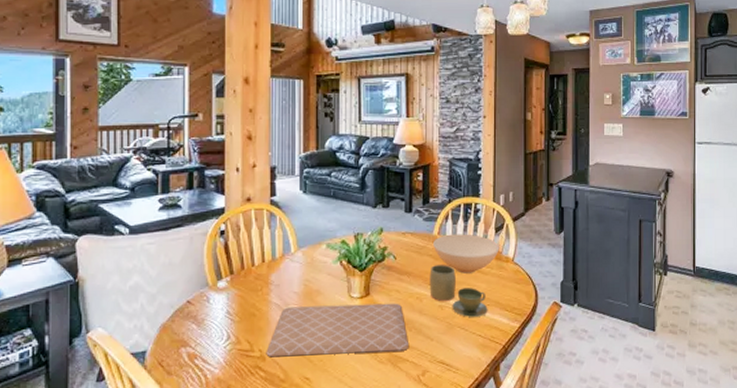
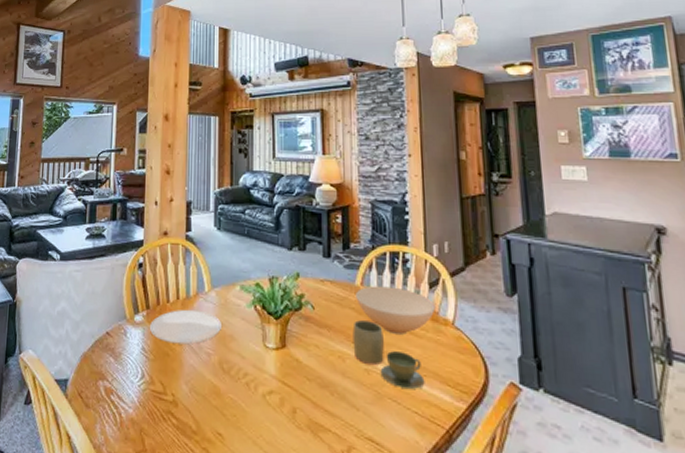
plate: none [235,270,308,304] -> present [150,309,221,345]
placemat: present [266,303,408,357] -> none [178,350,330,418]

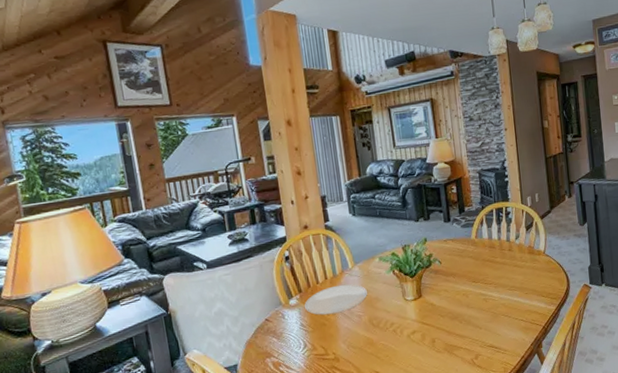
mug: present [352,320,384,365] -> none [472,263,497,295]
bowl: present [356,286,436,335] -> none [472,234,532,269]
teacup: present [380,351,425,389] -> none [494,280,527,306]

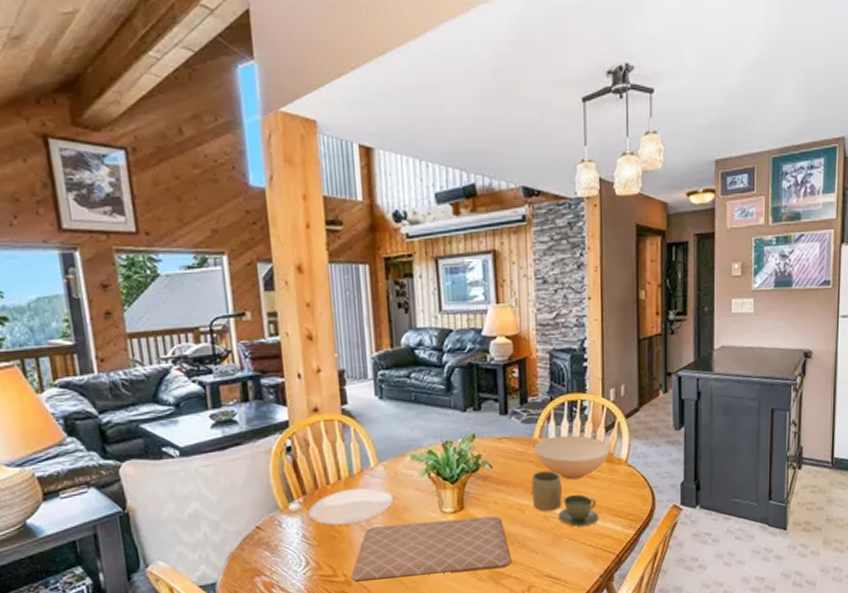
placemat: none [339,301,461,358] -> present [351,516,511,582]
bowl: none [472,234,532,269] -> present [534,435,611,480]
mug: none [472,263,497,295] -> present [531,471,562,511]
teacup: none [494,280,527,306] -> present [558,494,599,527]

